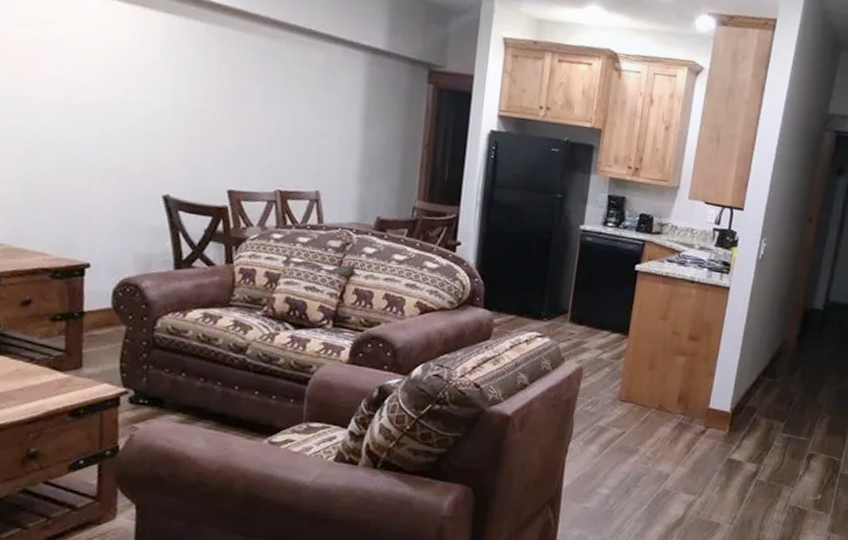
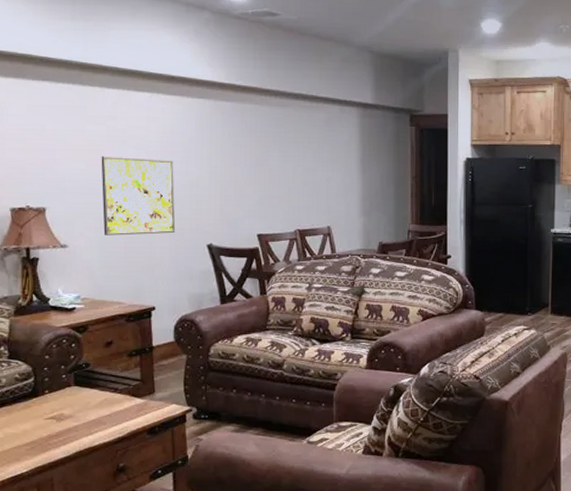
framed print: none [28,68,127,177] -> present [101,155,176,236]

